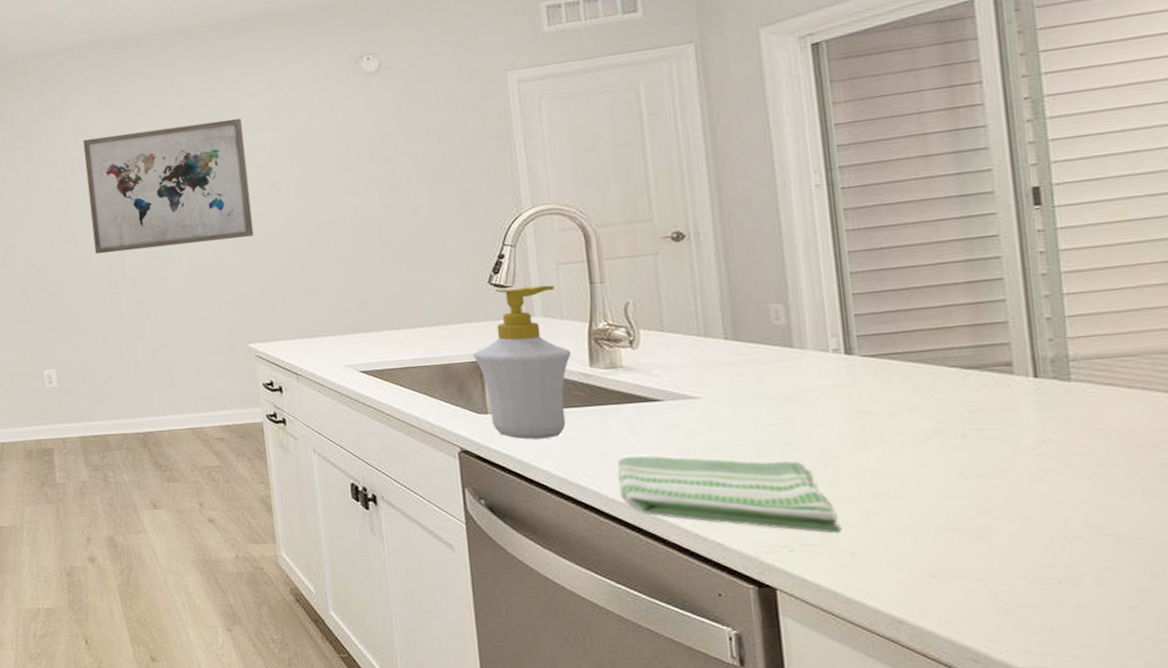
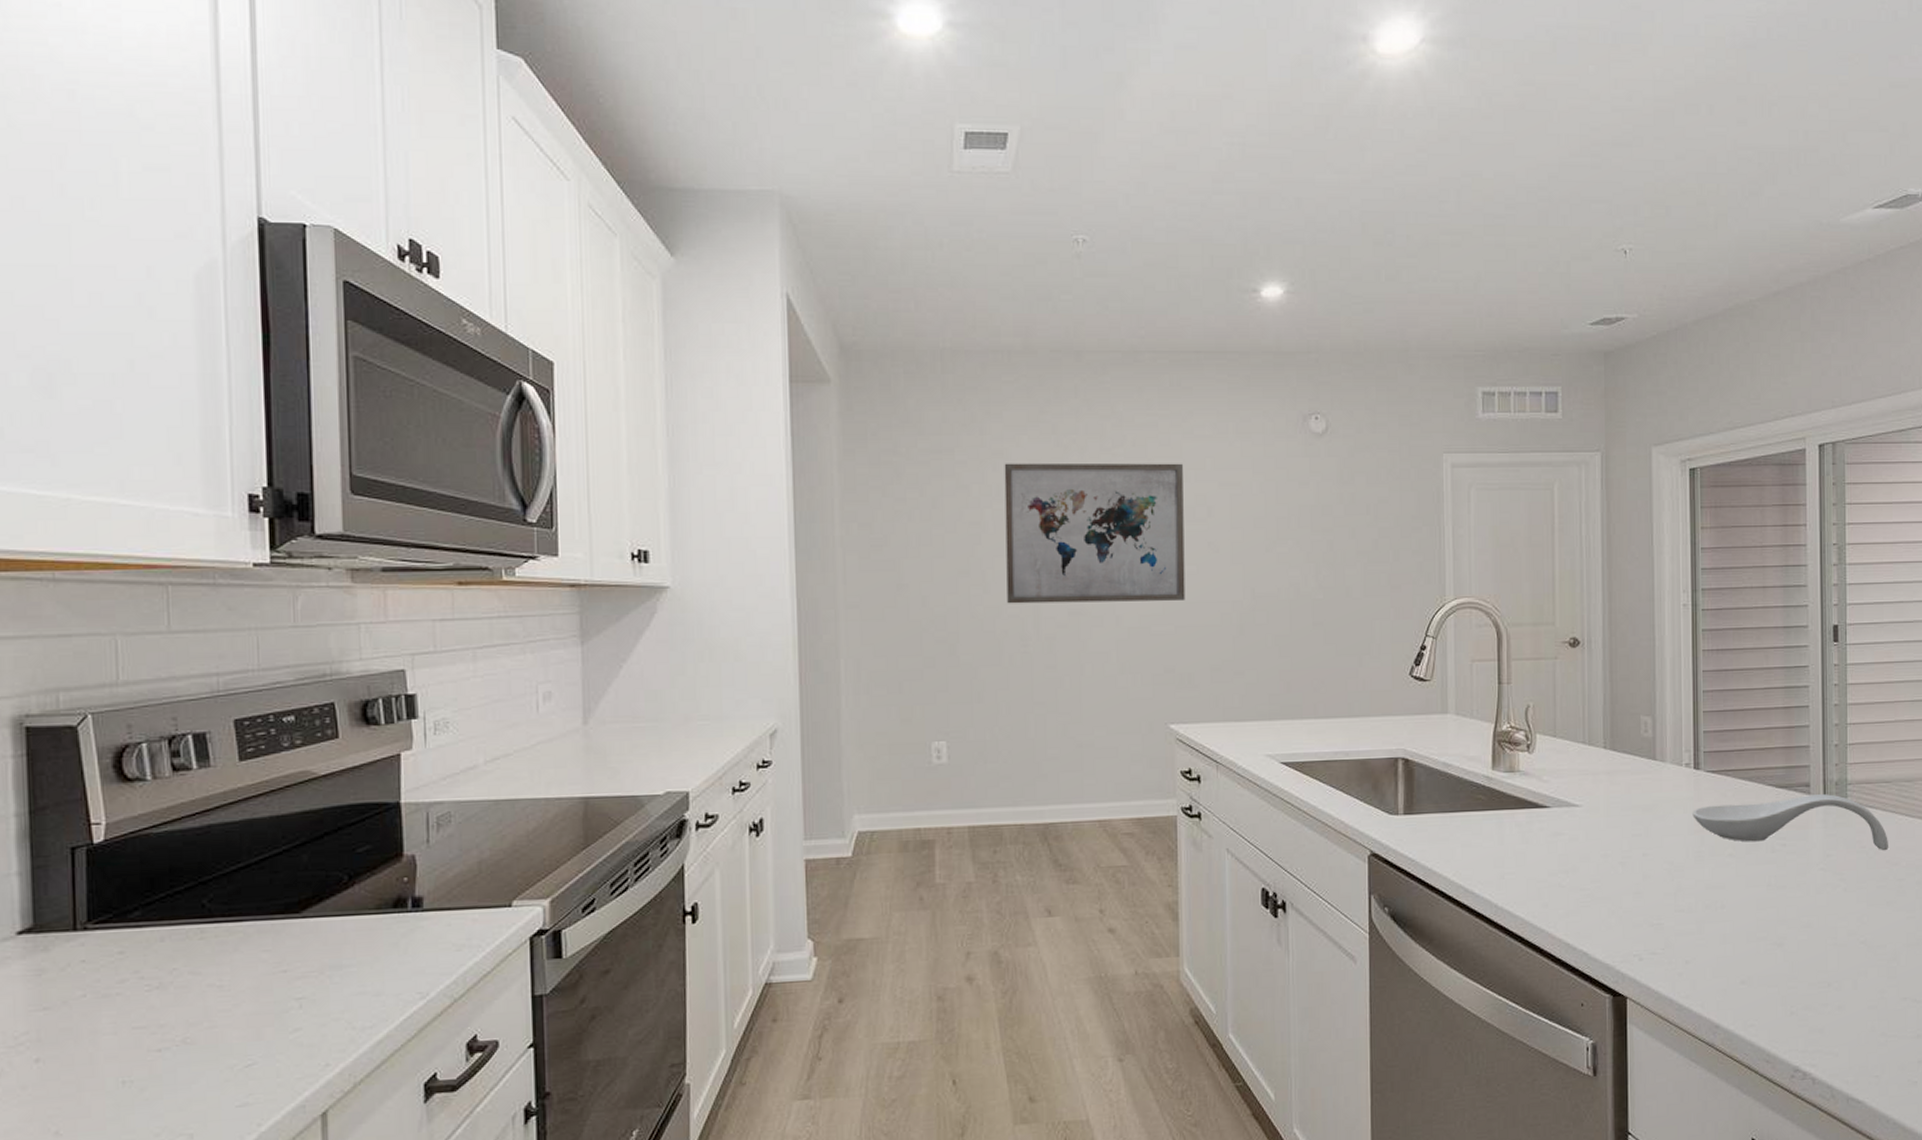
soap bottle: present [473,285,571,440] -> none [1390,681,1477,844]
dish towel: present [617,455,842,534] -> none [1507,863,1680,942]
spoon rest: none [847,372,1140,433] -> present [1692,794,1888,851]

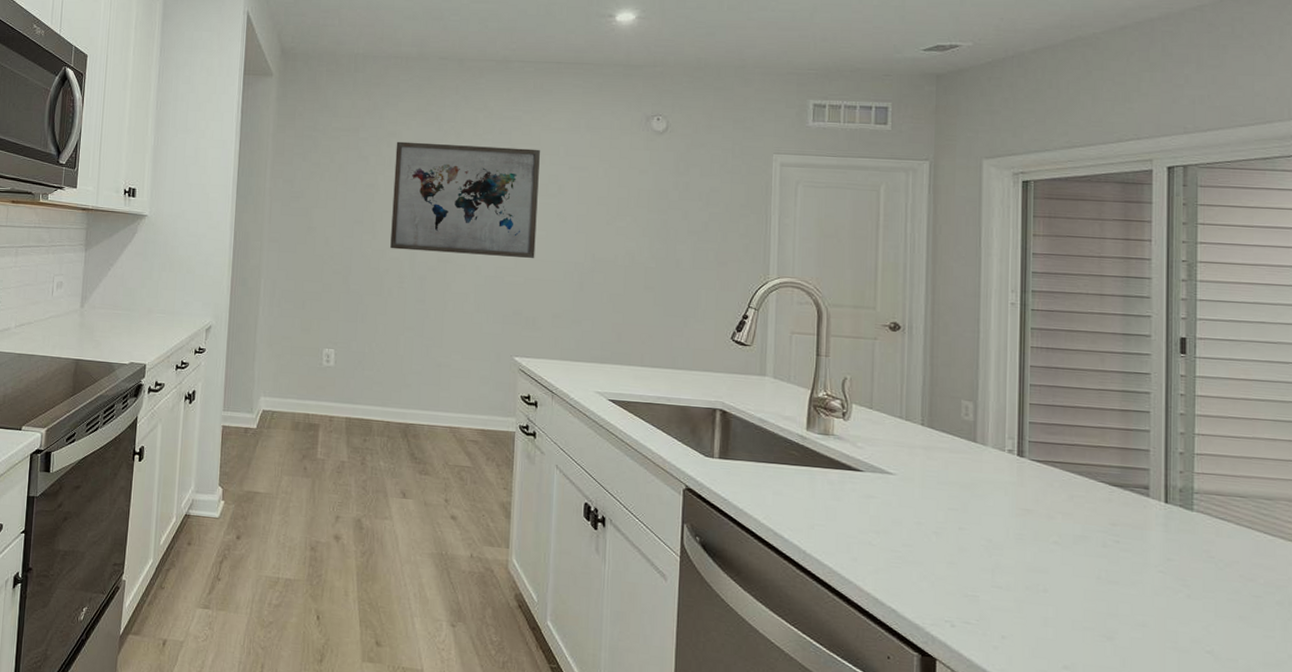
spoon rest: present [1692,794,1888,851] -> none [1014,492,1242,565]

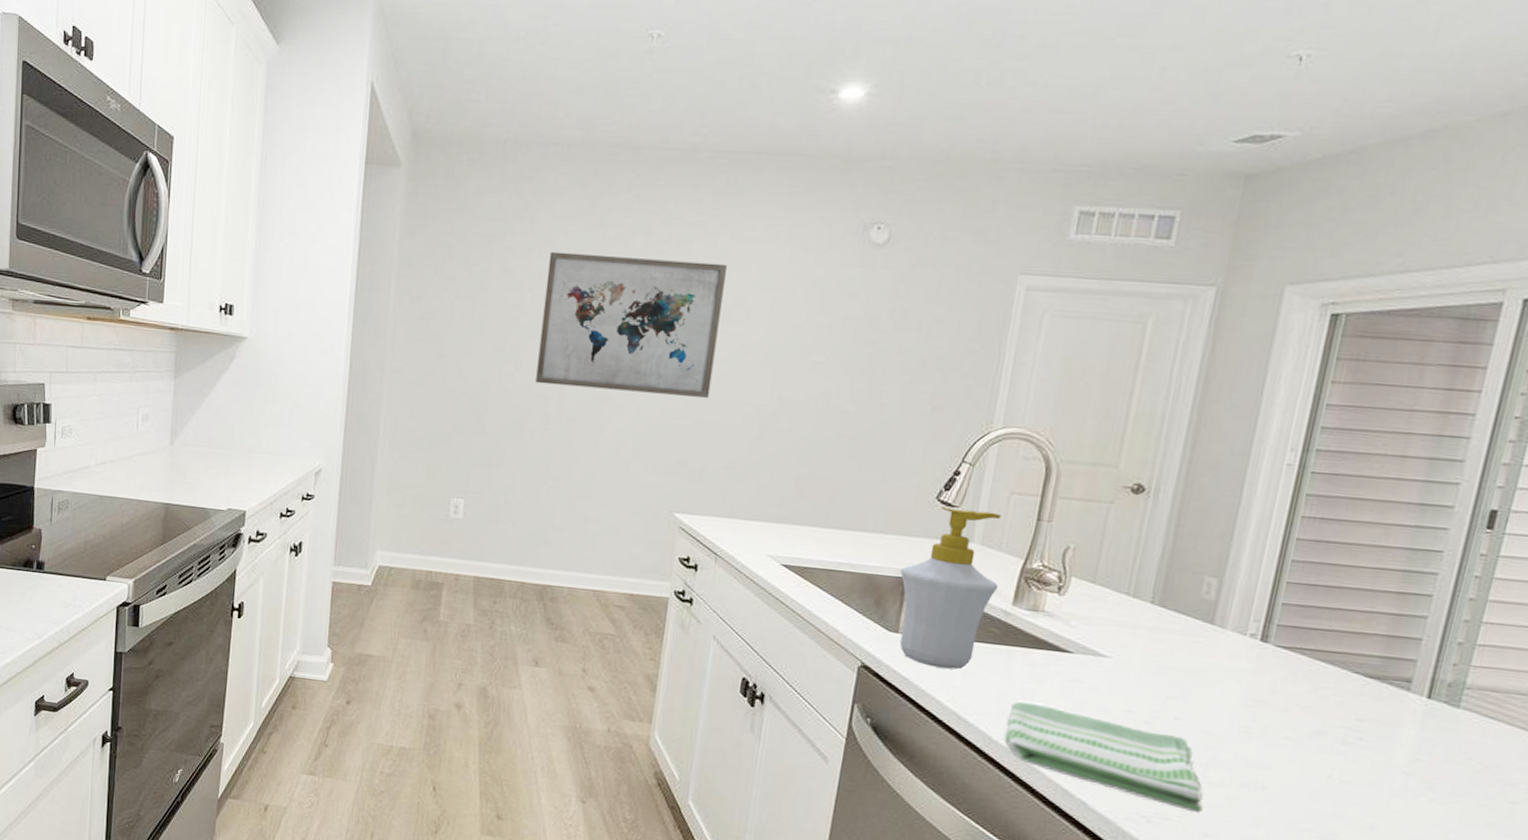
soap bottle: none [709,345,792,490] -> present [899,506,1001,670]
dish towel: none [816,517,996,616] -> present [1004,701,1203,813]

